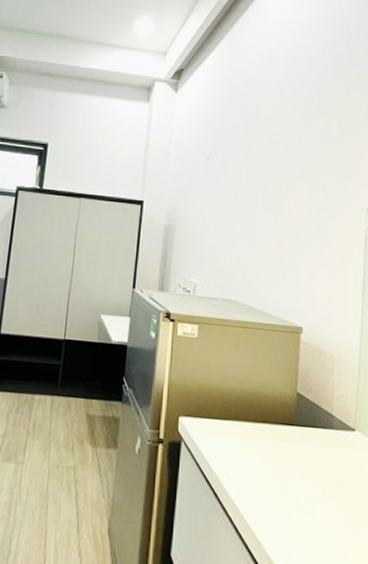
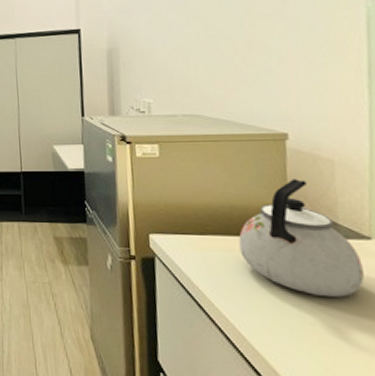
kettle: none [255,370,348,486] -> present [239,179,364,297]

